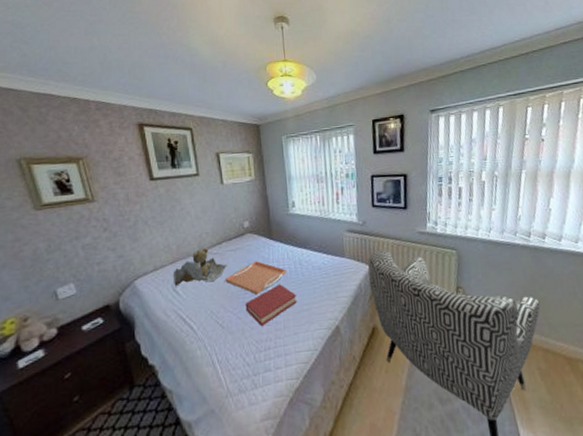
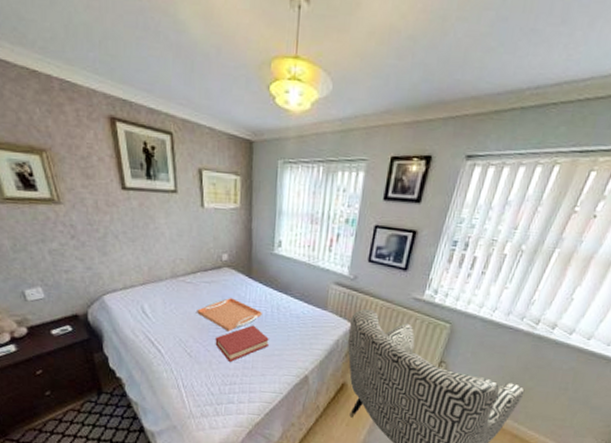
teddy bear: present [172,247,227,287] -> none [142,274,200,311]

